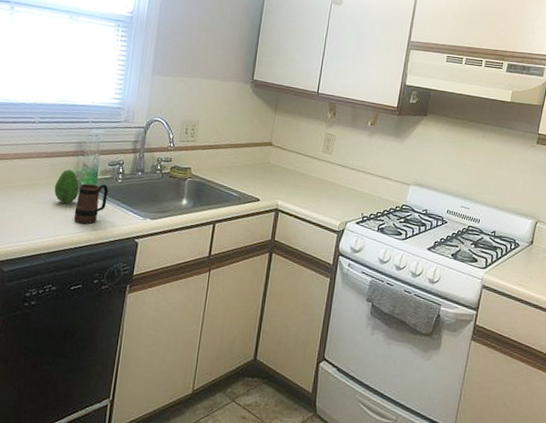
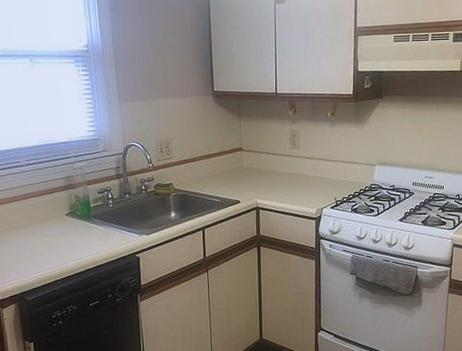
fruit: present [54,169,80,204] -> none [54,203,77,234]
mug: present [73,183,109,224] -> none [76,211,104,248]

